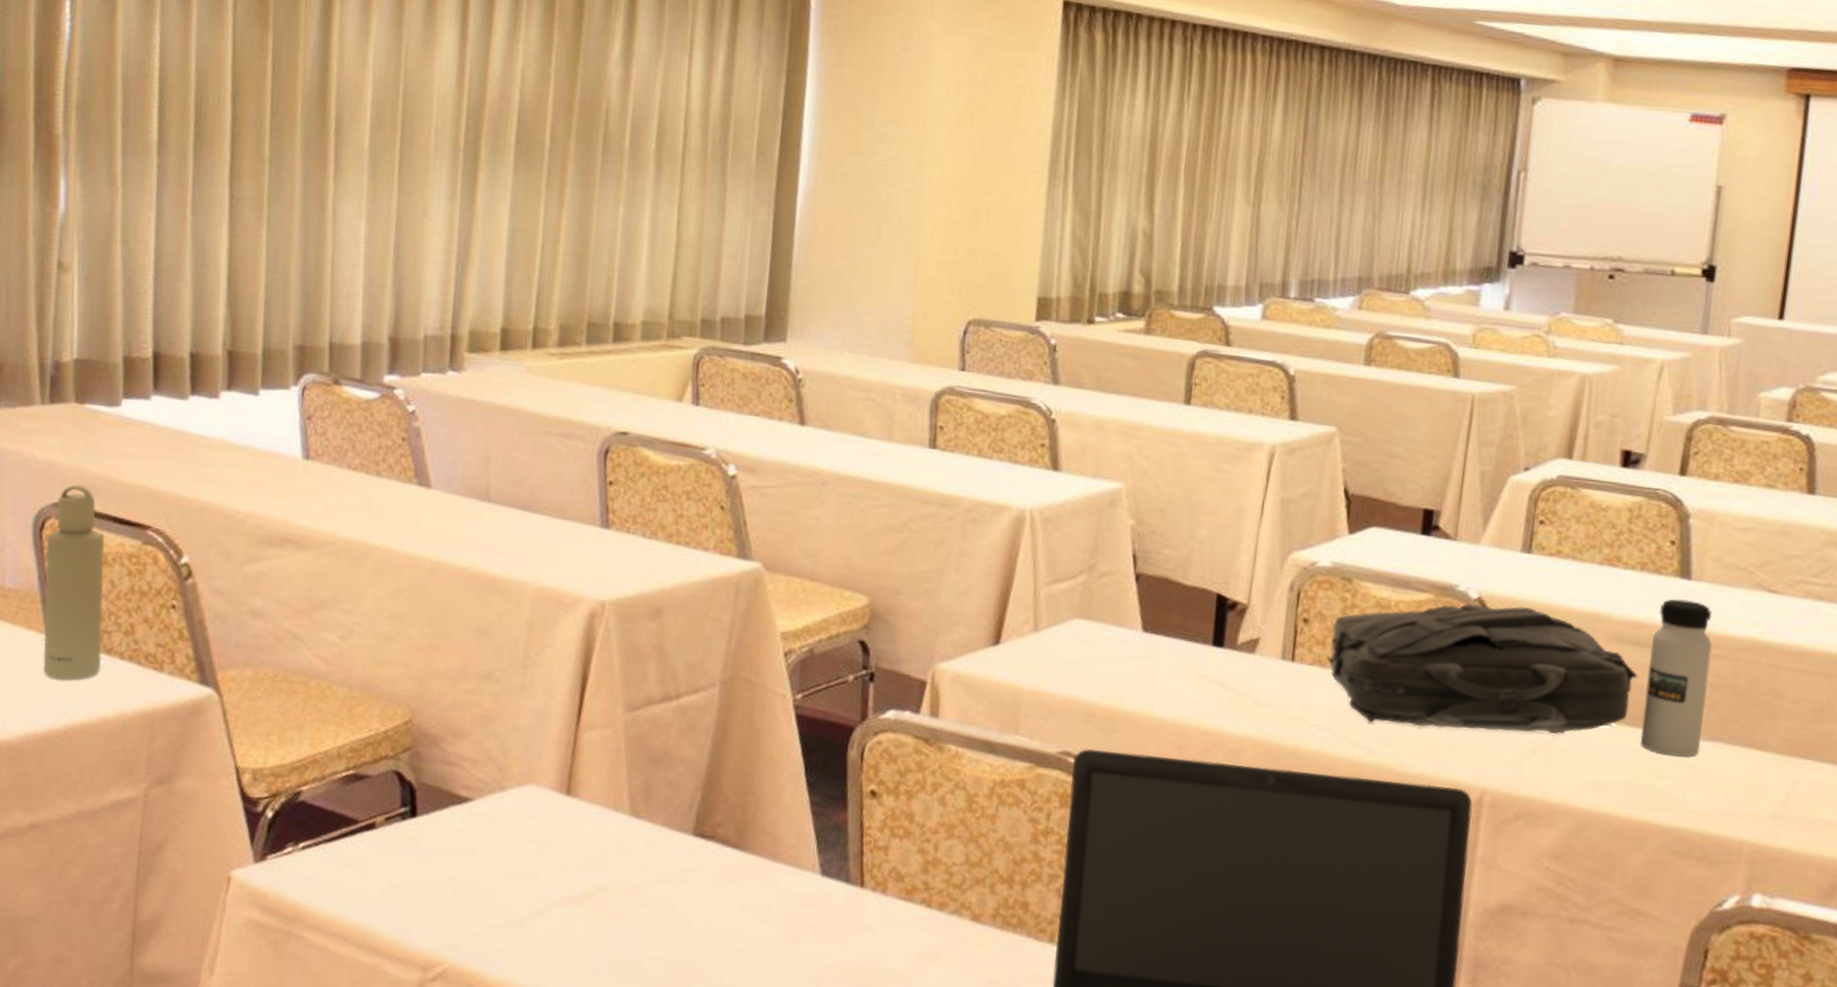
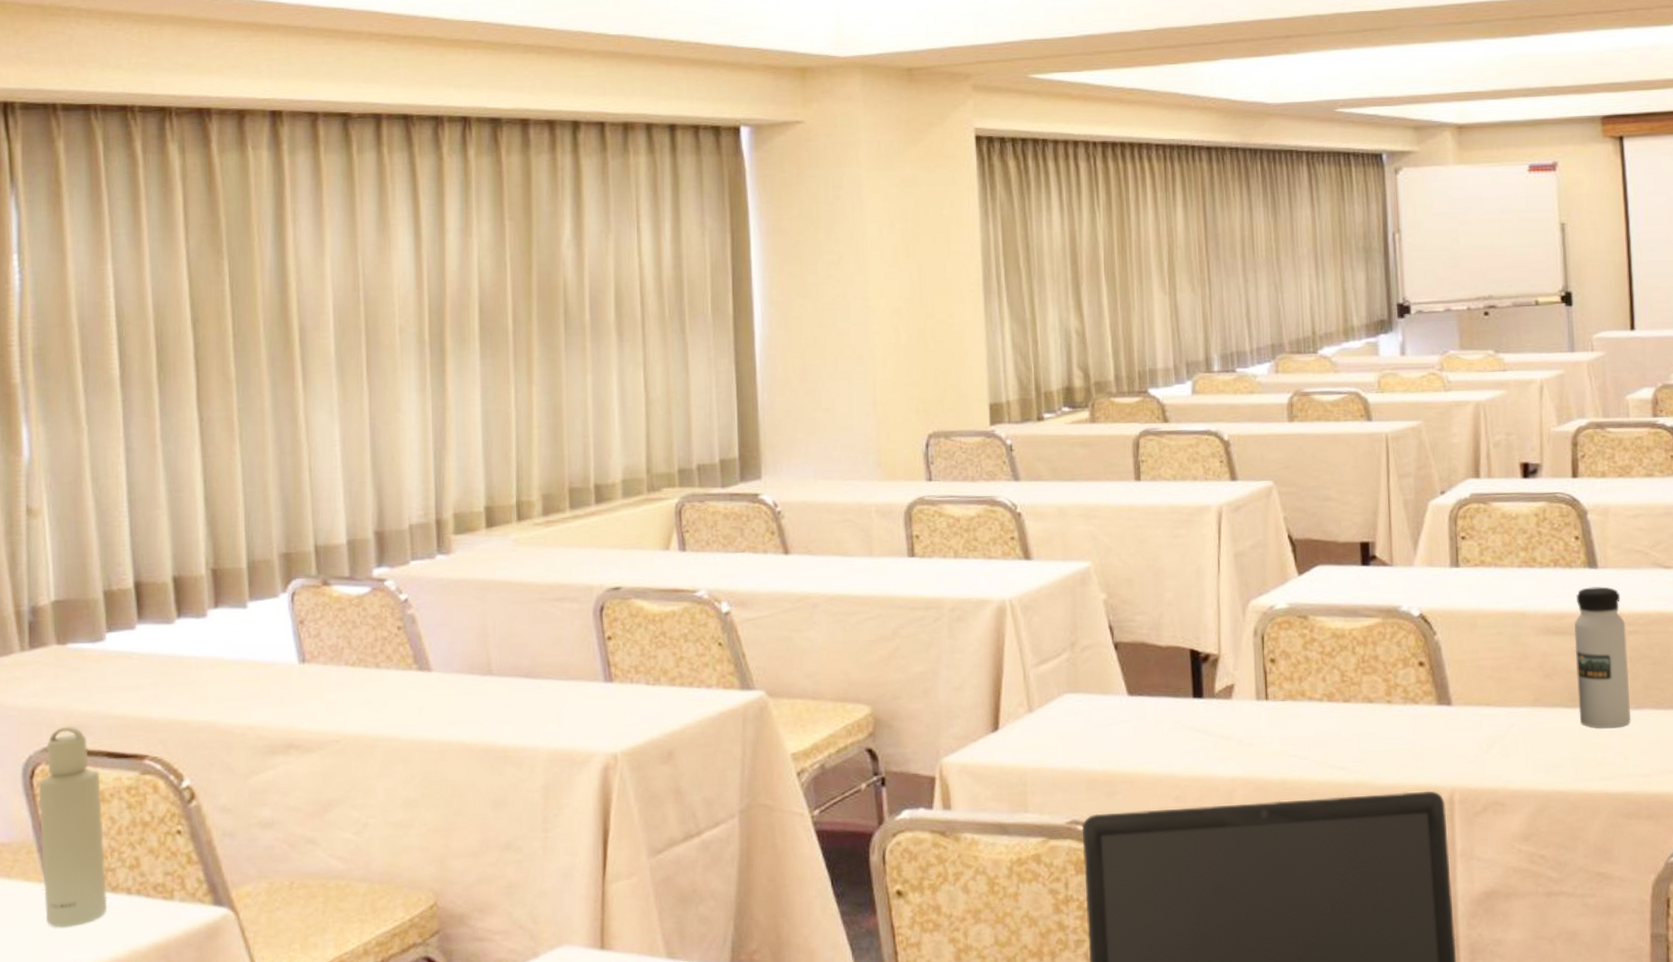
briefcase: present [1327,603,1638,735] -> none [1297,615,1568,745]

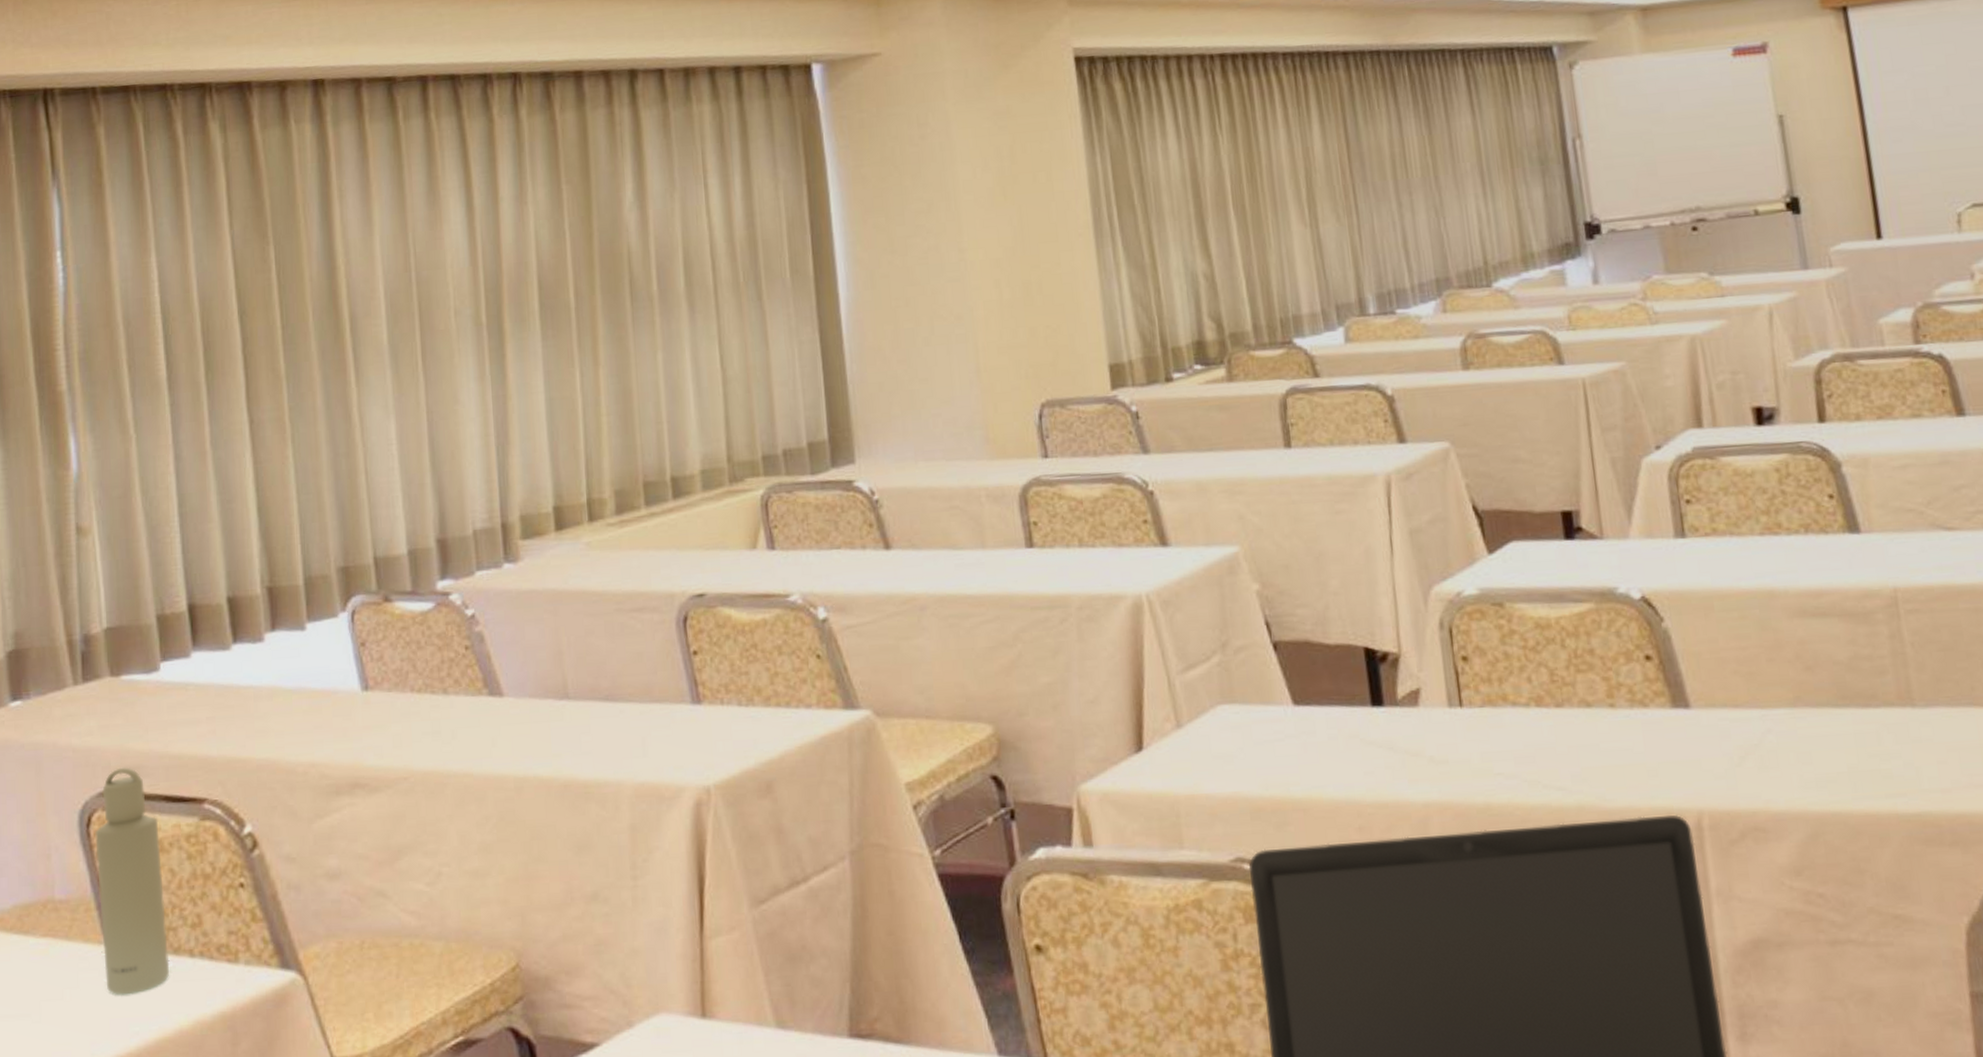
water bottle: present [1574,586,1631,728] -> none [1836,555,1920,732]

